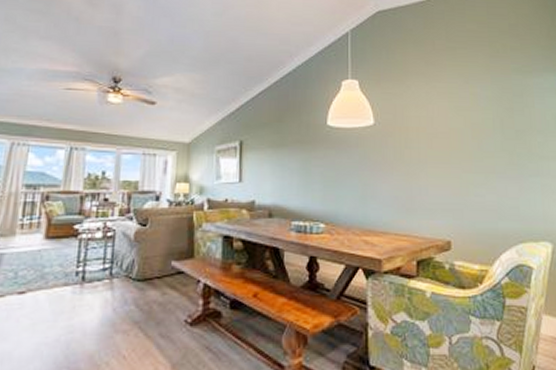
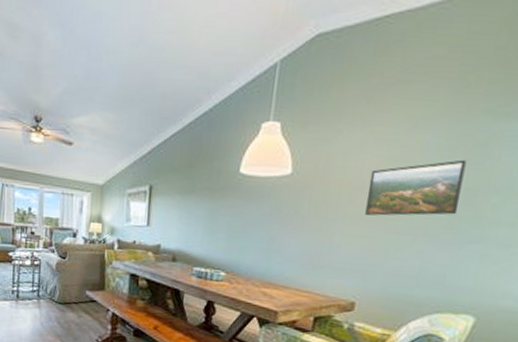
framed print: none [440,107,515,158] -> present [365,159,467,216]

